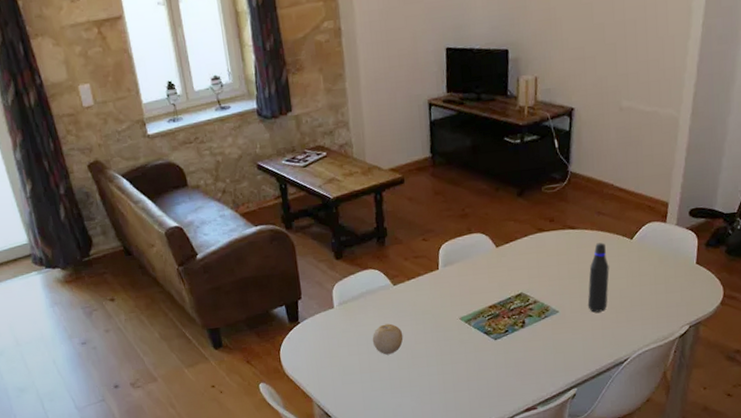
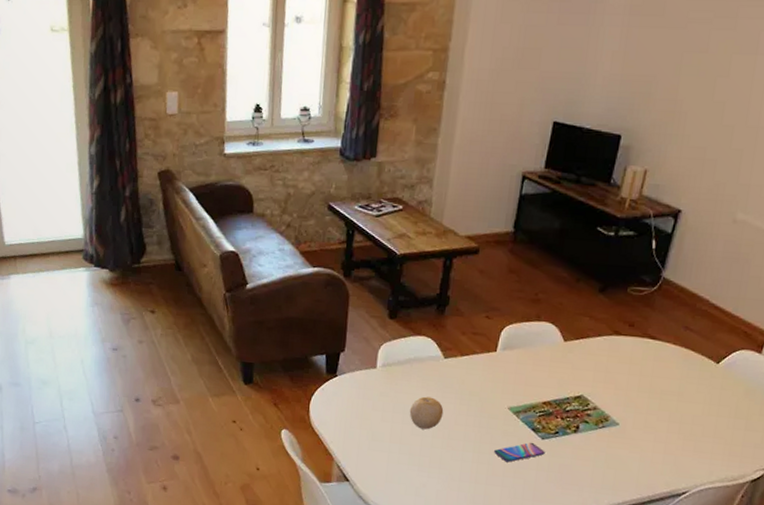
smartphone: none [455,344,500,368] -> present [494,442,545,463]
water bottle: present [587,243,610,313] -> none [653,360,687,436]

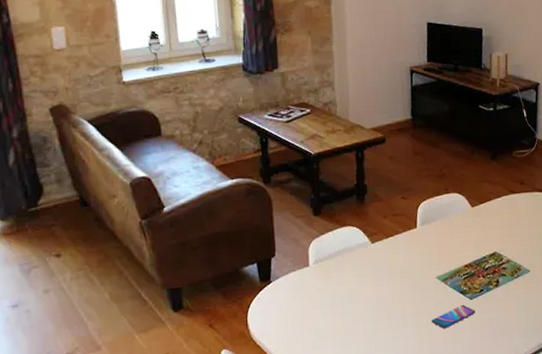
fruit: present [409,396,444,430] -> none [347,283,380,316]

